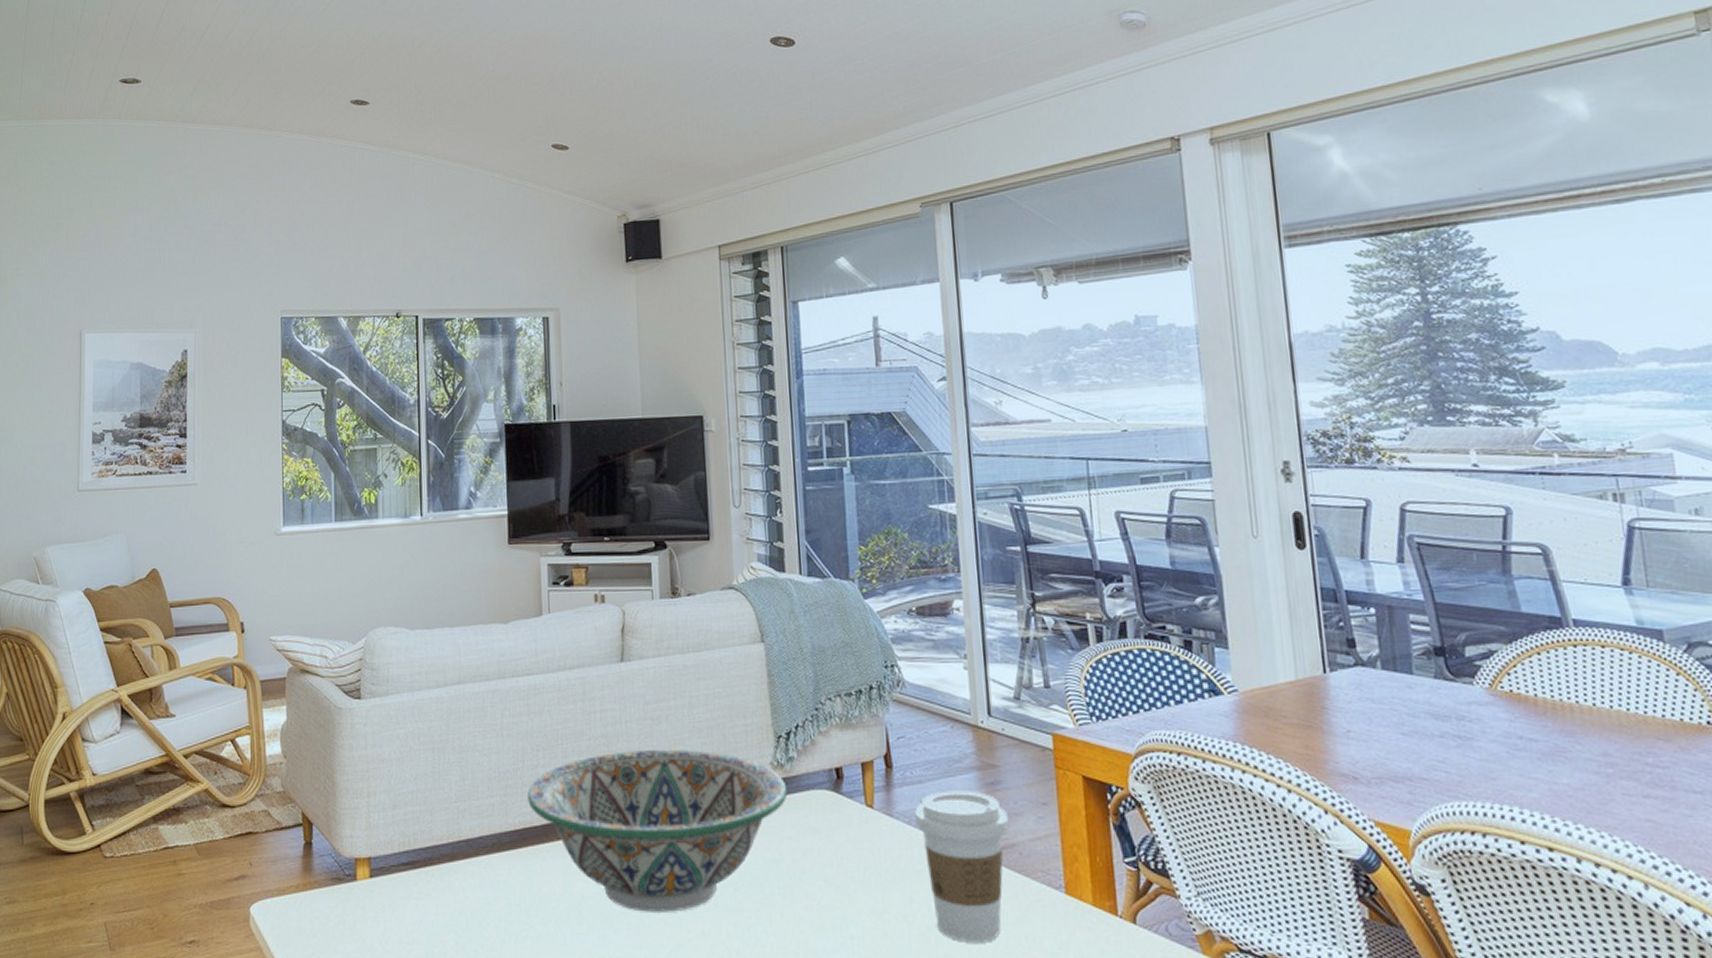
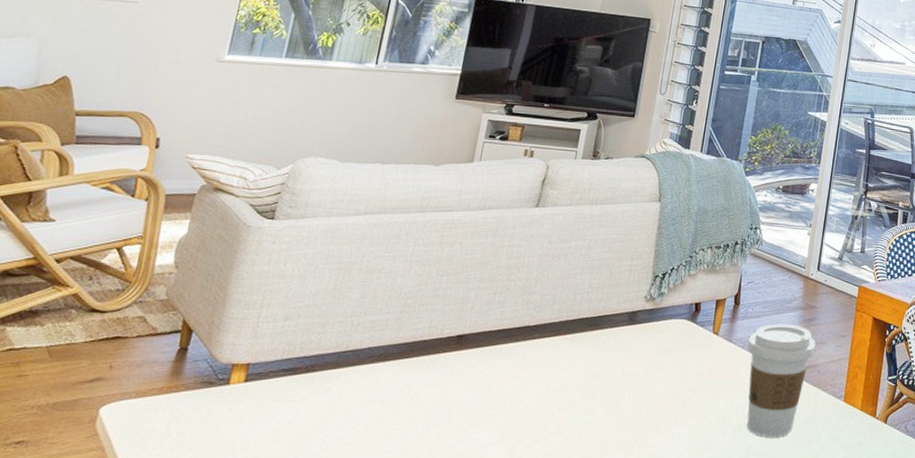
decorative bowl: present [527,749,788,912] -> none [422,280,654,414]

